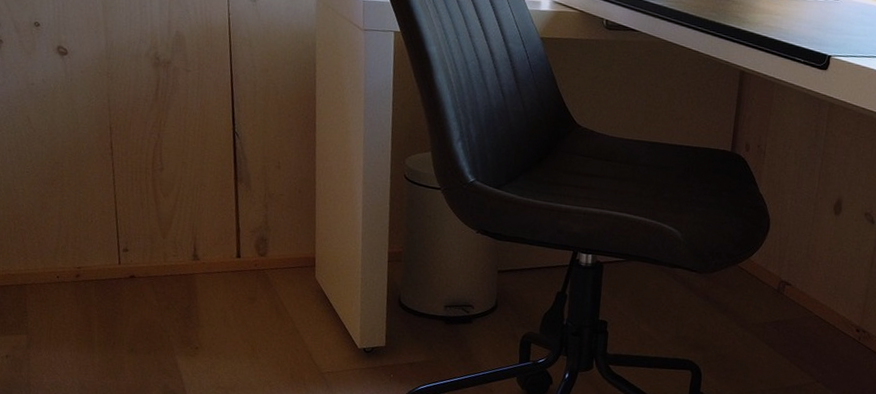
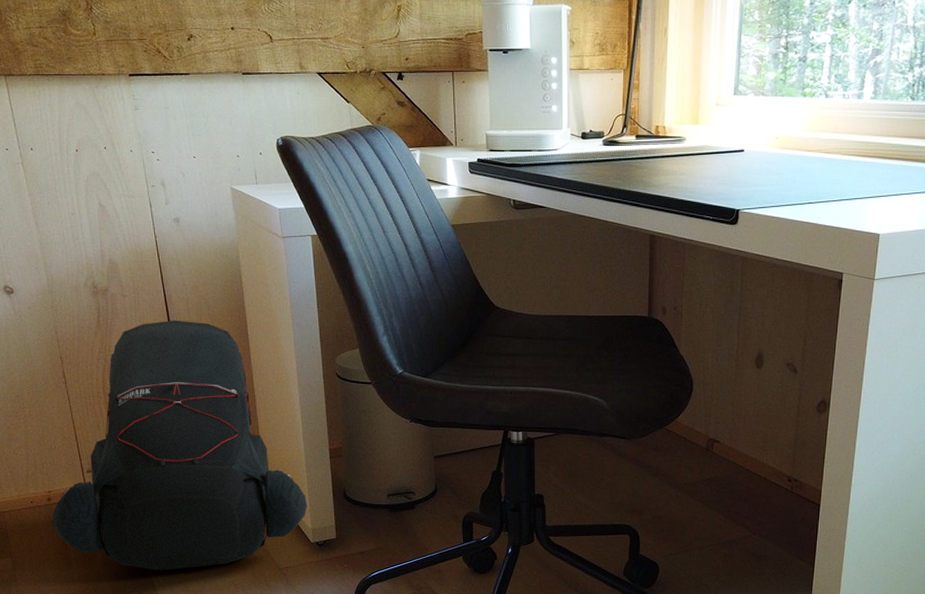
backpack: none [78,101,359,364] -> present [52,320,308,571]

